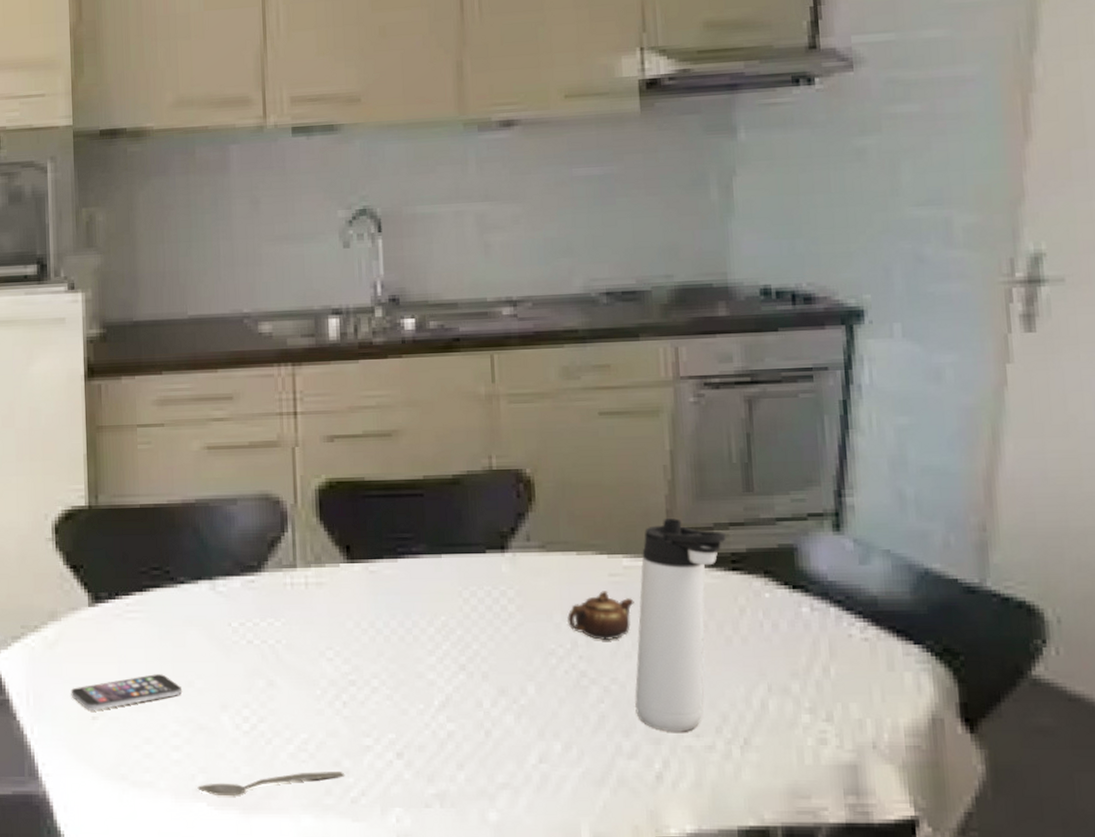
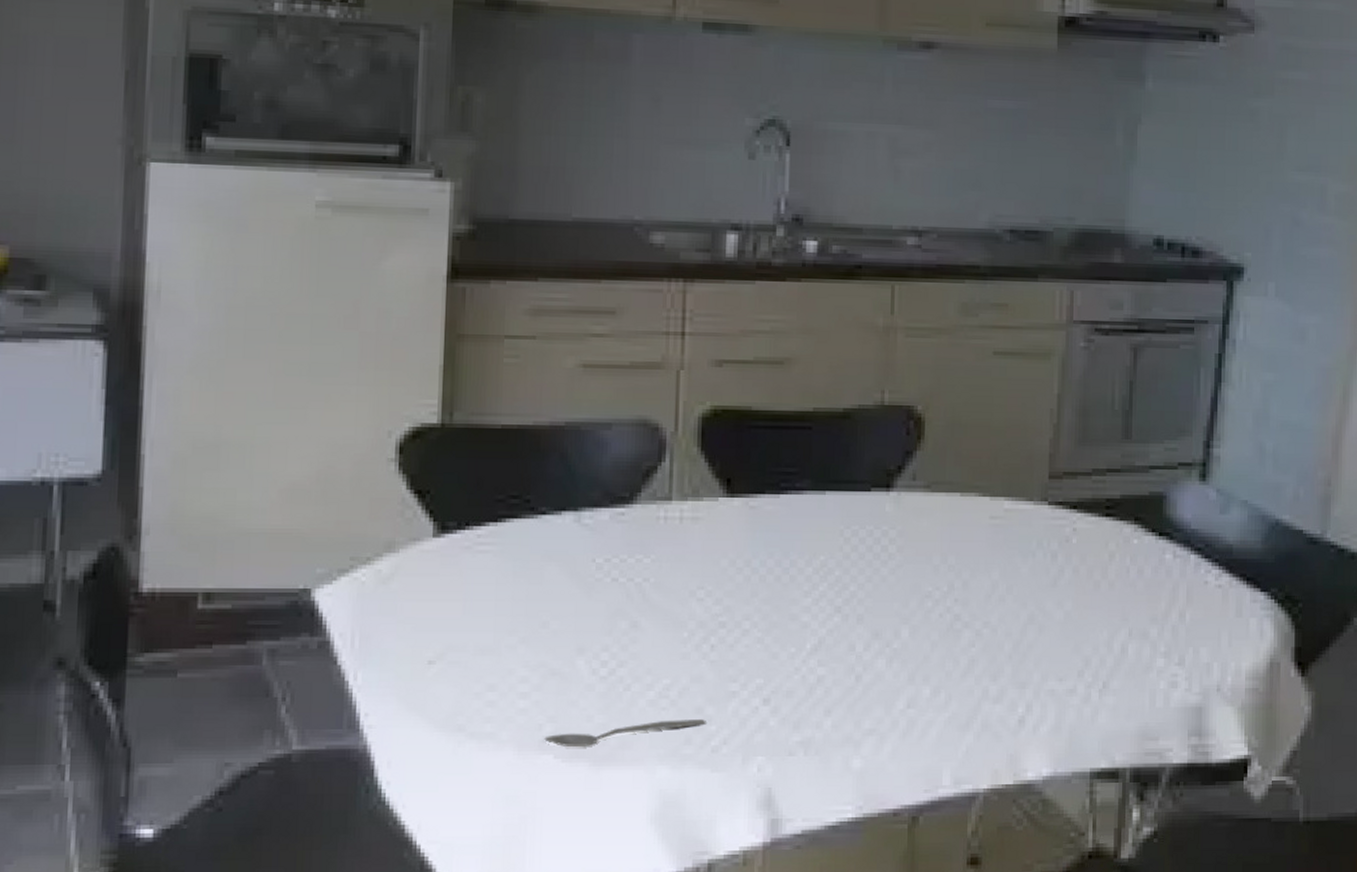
smartphone: present [71,674,182,710] -> none [405,614,534,654]
teapot: present [566,591,634,640] -> none [945,533,1012,583]
thermos bottle: present [634,518,726,732] -> none [1003,463,1103,676]

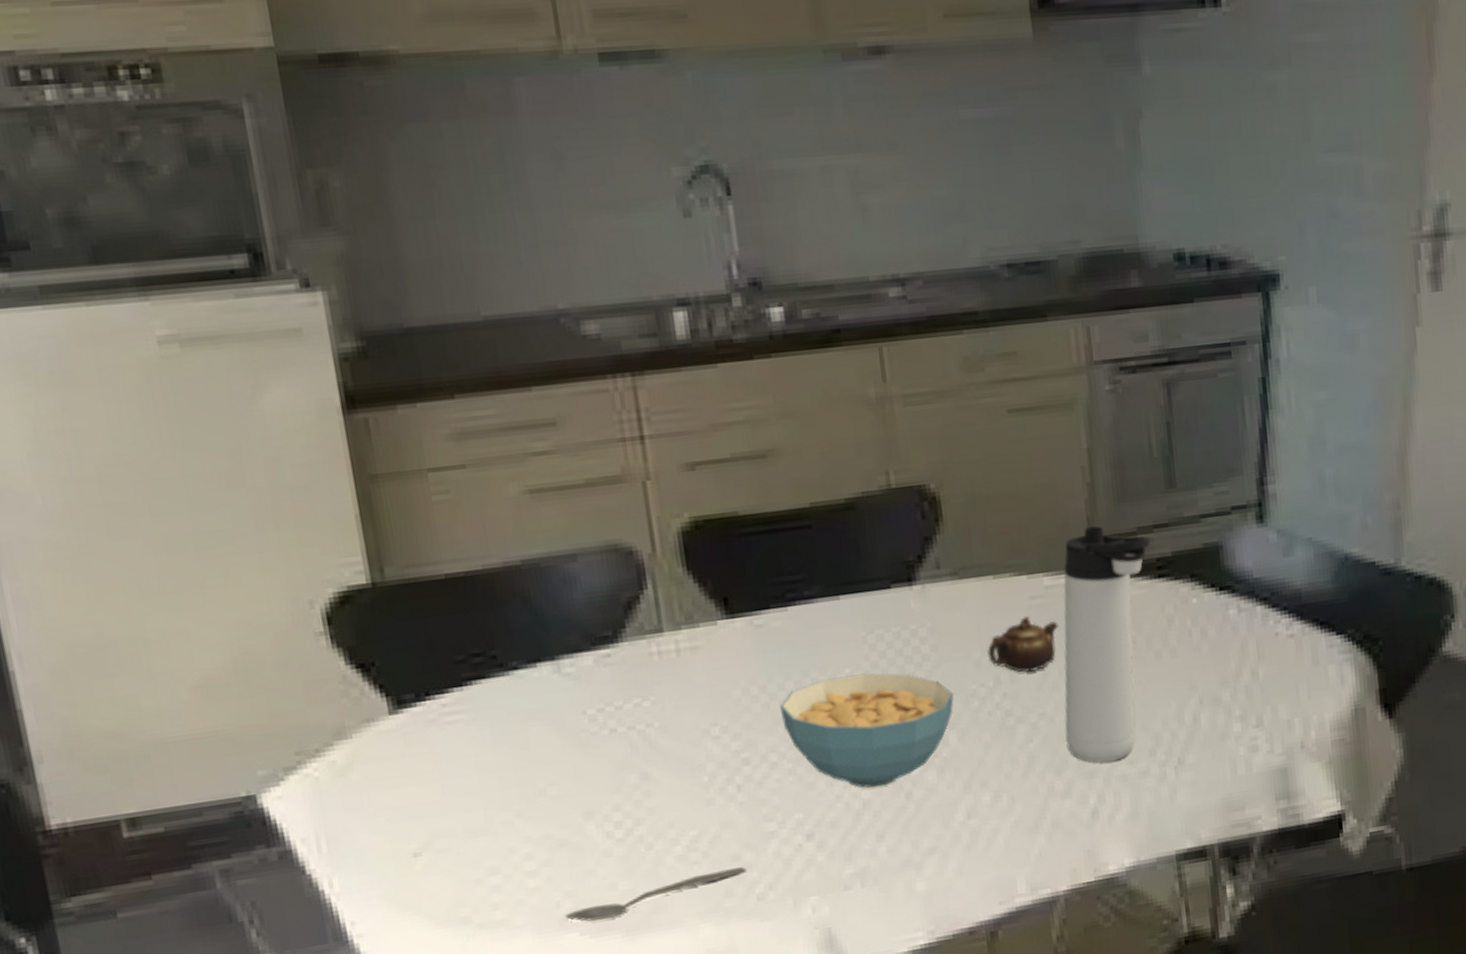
cereal bowl: none [759,562,912,666] -> present [780,673,955,788]
teapot: none [945,533,1012,583] -> present [986,616,1059,673]
thermos bottle: none [1003,463,1103,676] -> present [1063,526,1151,763]

